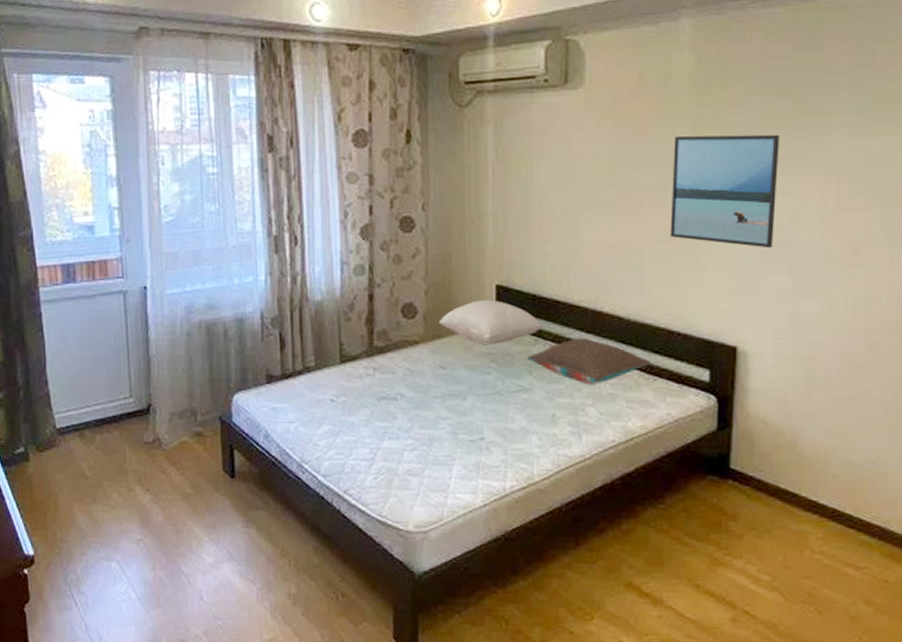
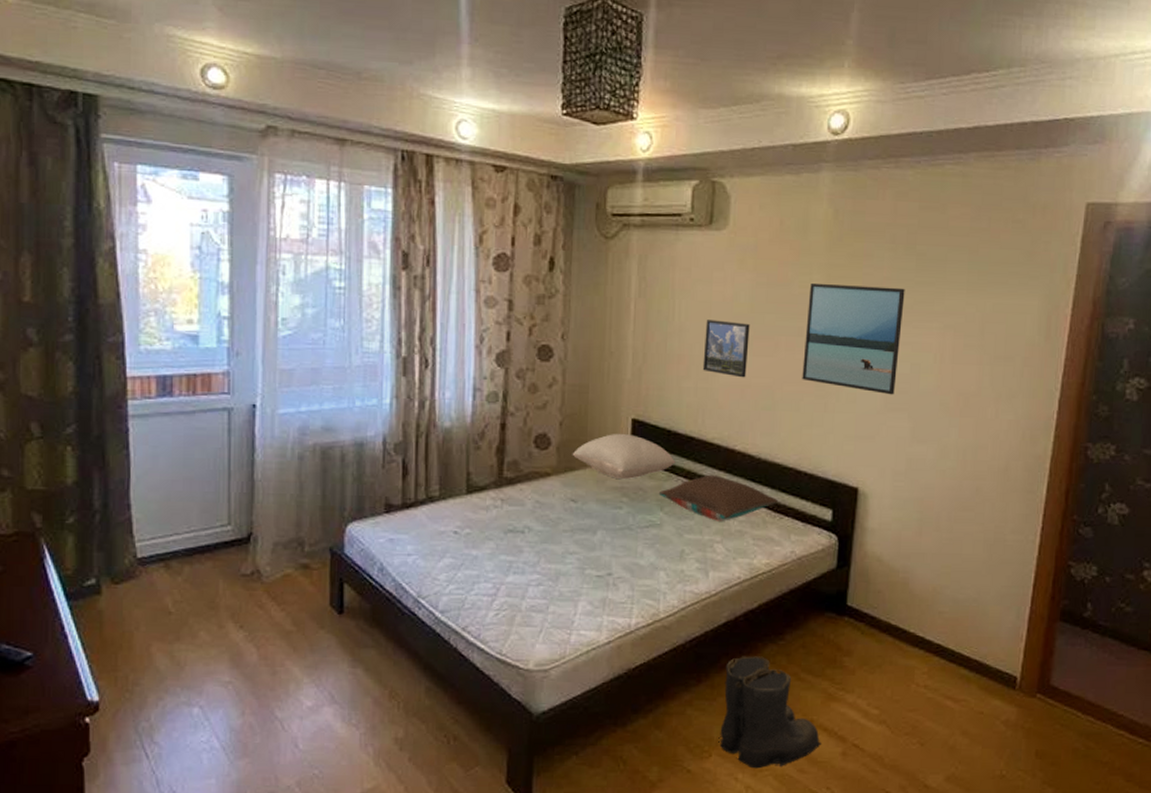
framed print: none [565,181,612,238] -> present [702,320,750,378]
boots: none [600,519,709,633] -> present [718,656,821,769]

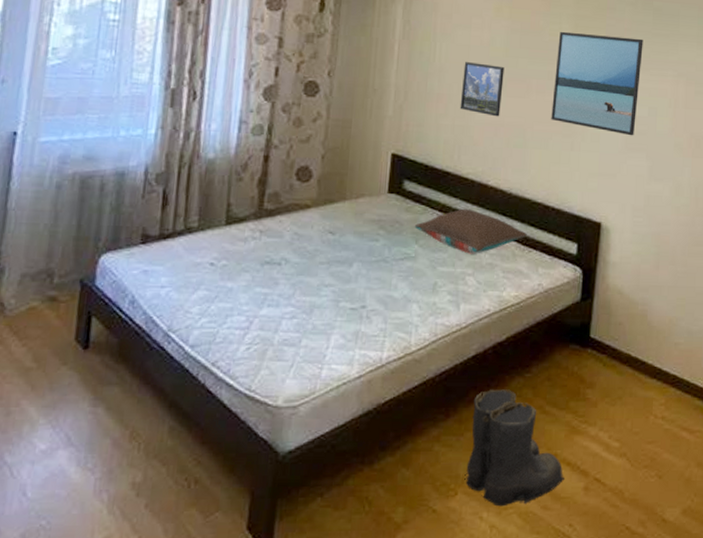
pillow: present [572,433,676,479] -> none [332,167,432,212]

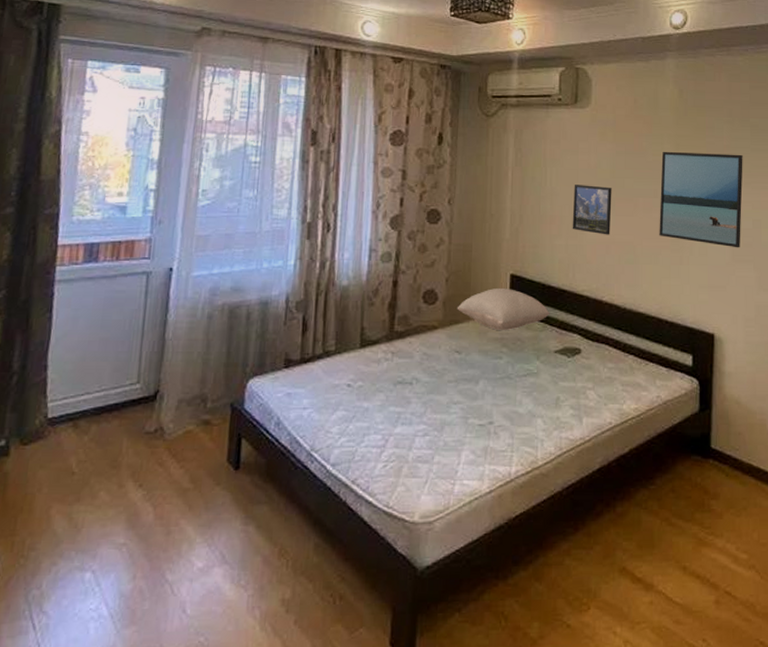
pillow: none [332,167,432,212] -> present [457,287,550,330]
pillow: present [414,208,527,254] -> none [535,324,643,369]
boots: present [464,389,564,507] -> none [596,502,695,621]

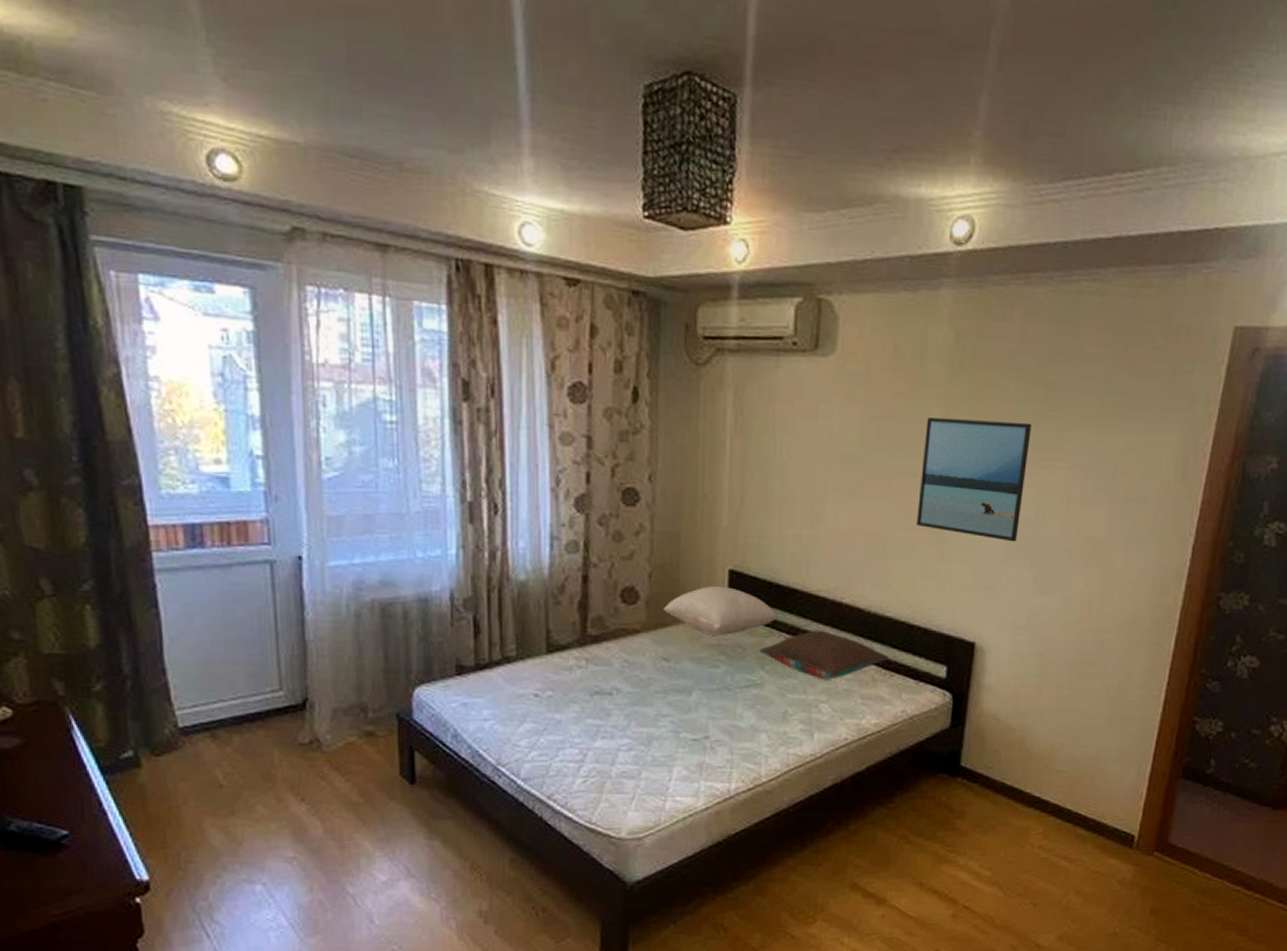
pillow: none [535,324,643,369] -> present [759,630,889,680]
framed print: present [572,185,612,235] -> none [807,459,860,524]

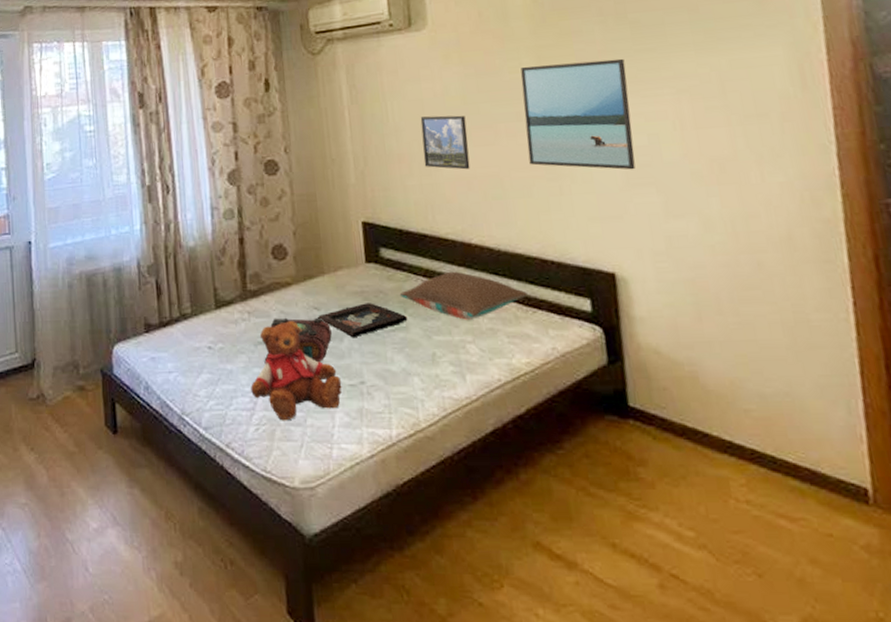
teddy bear: none [582,671,684,774] -> present [251,321,342,421]
book: none [600,667,680,716] -> present [262,317,332,363]
pillow: present [663,585,778,635] -> none [309,236,412,283]
decorative tray: none [666,657,764,691] -> present [318,303,408,337]
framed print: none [807,459,860,524] -> present [420,115,470,170]

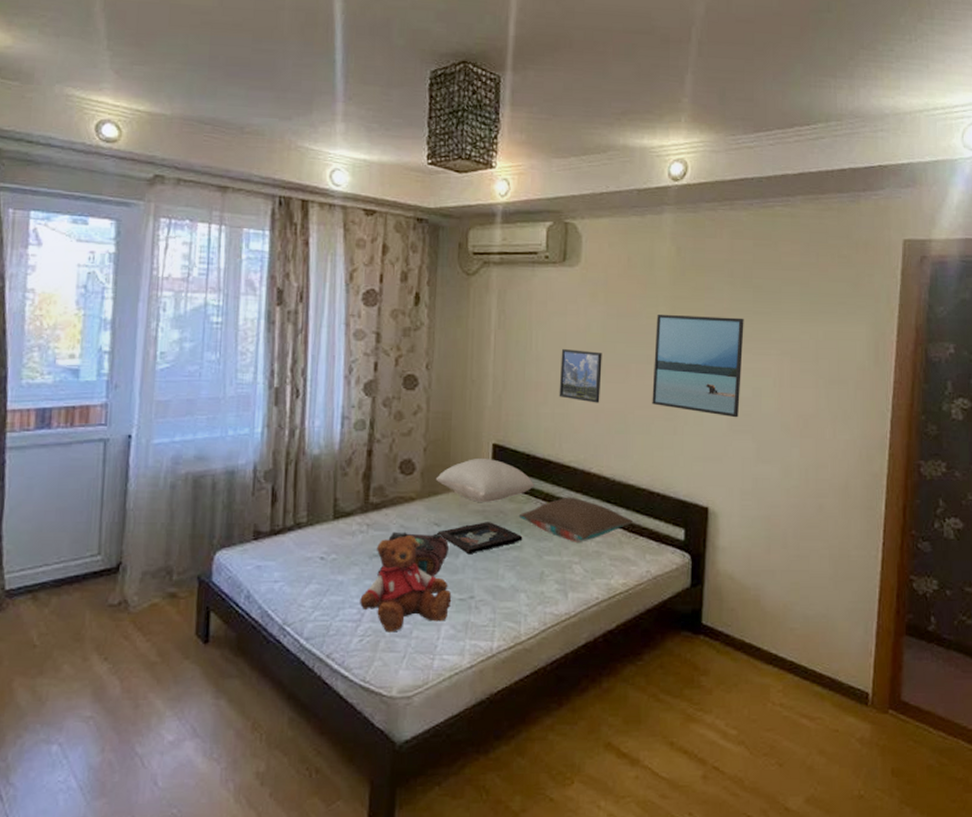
pillow: none [309,236,412,283] -> present [435,457,535,502]

